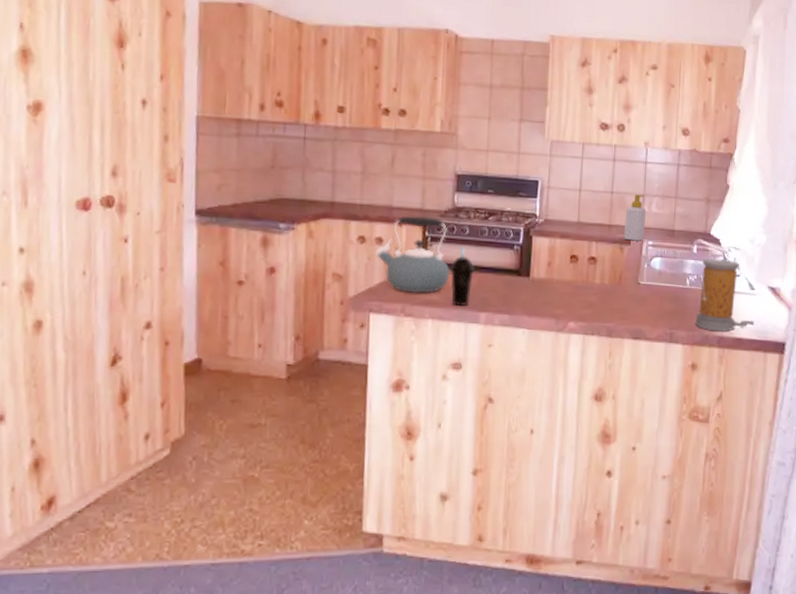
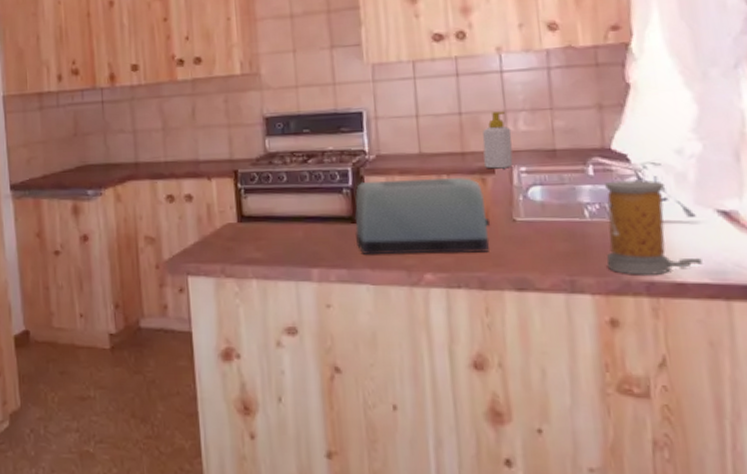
kettle: present [374,216,450,294] -> none [185,167,271,252]
cup: present [449,247,475,307] -> none [269,196,299,263]
toaster: none [519,240,622,307] -> present [354,177,491,254]

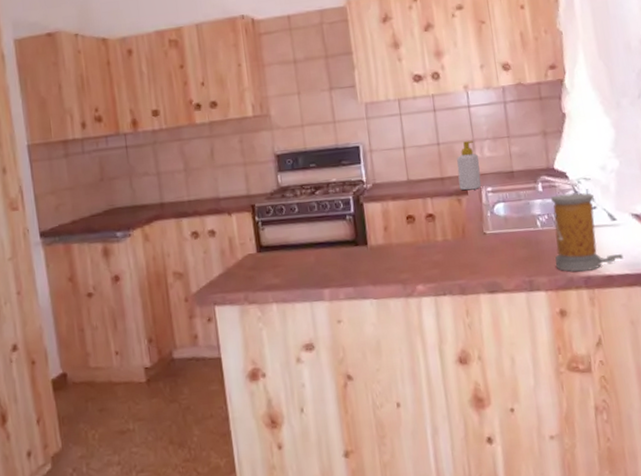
toaster: present [354,177,491,254] -> none [357,199,467,273]

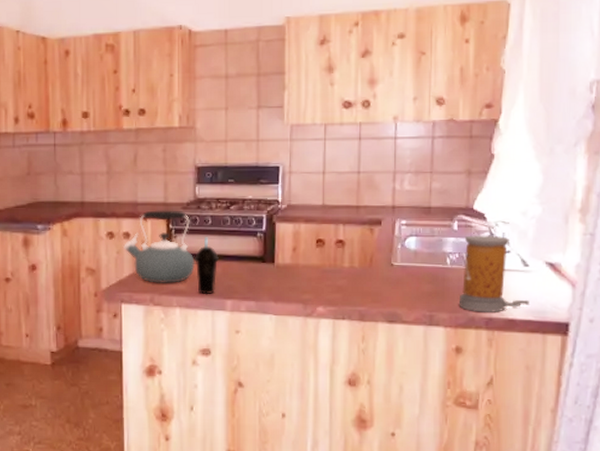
kettle: none [209,201,287,280] -> present [122,210,195,283]
cup: none [284,225,311,287] -> present [194,237,219,295]
soap bottle: present [457,140,482,191] -> none [374,172,398,221]

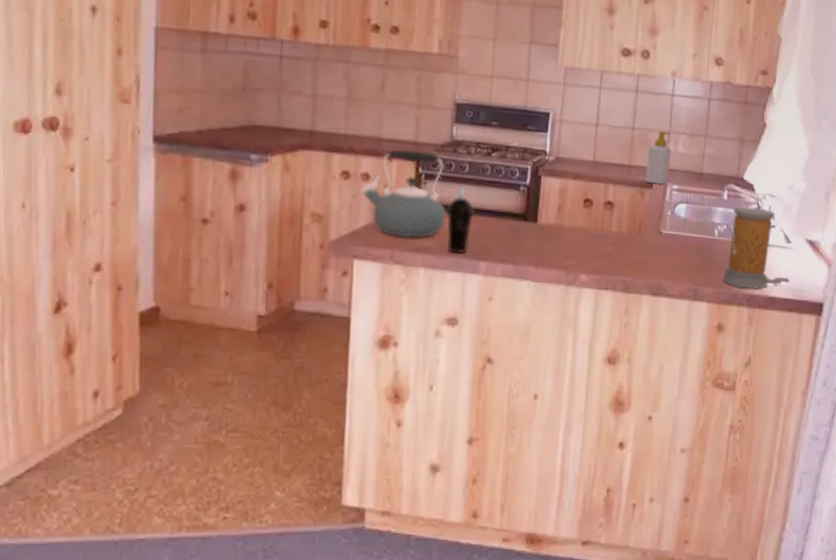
soap bottle: none [374,172,398,221] -> present [645,131,672,185]

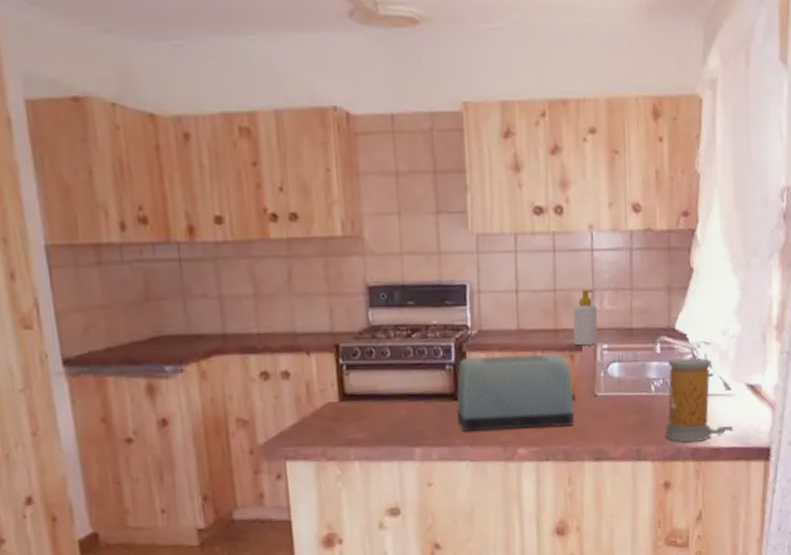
kettle: present [359,149,446,239] -> none [281,341,374,433]
cup: present [445,186,475,255] -> none [372,372,402,443]
toaster: none [524,181,642,259] -> present [456,354,577,431]

